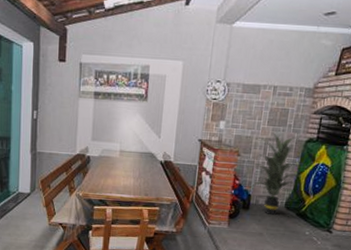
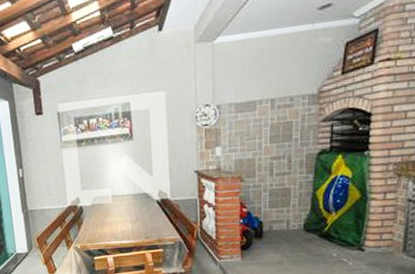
indoor plant: present [252,132,304,215] -> none [258,150,321,240]

